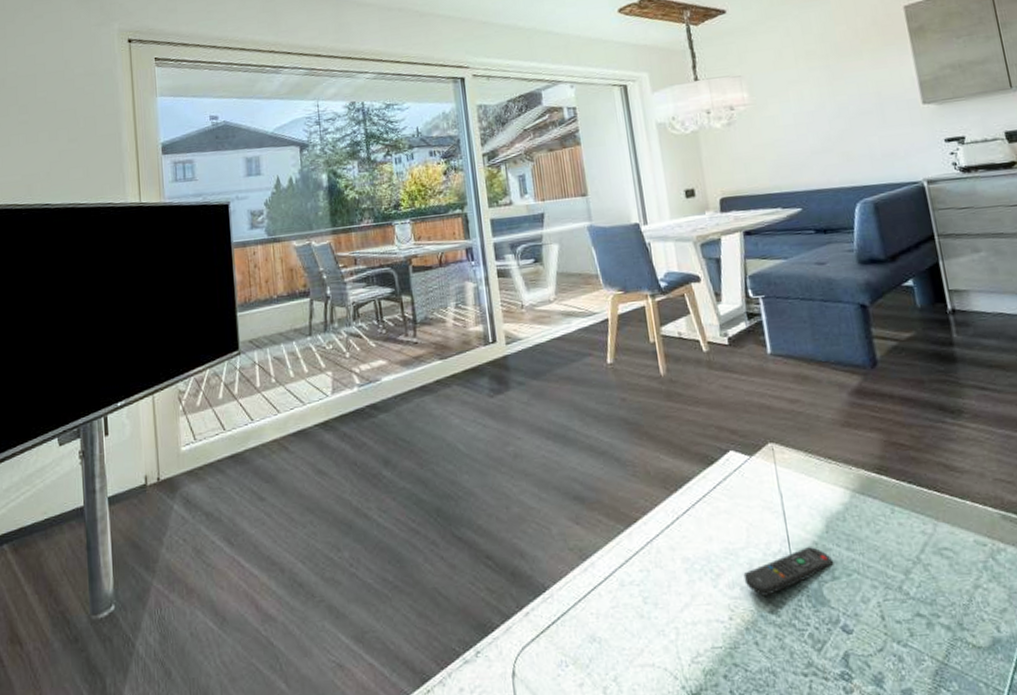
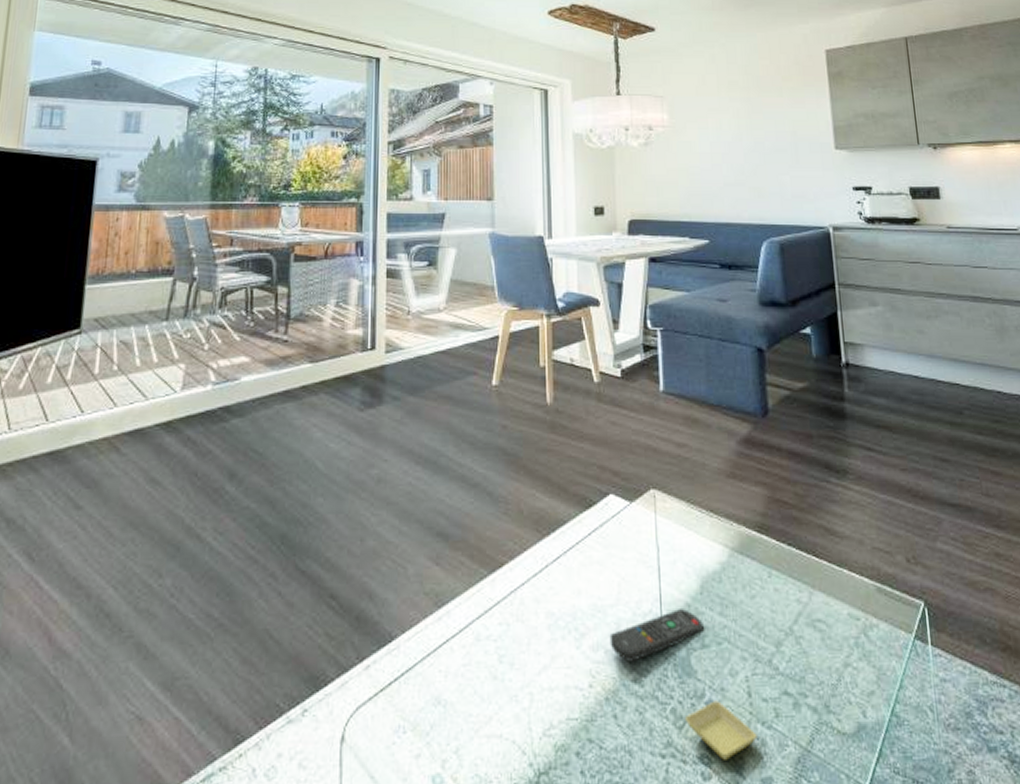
saucer: none [822,625,894,676] -> present [684,700,757,760]

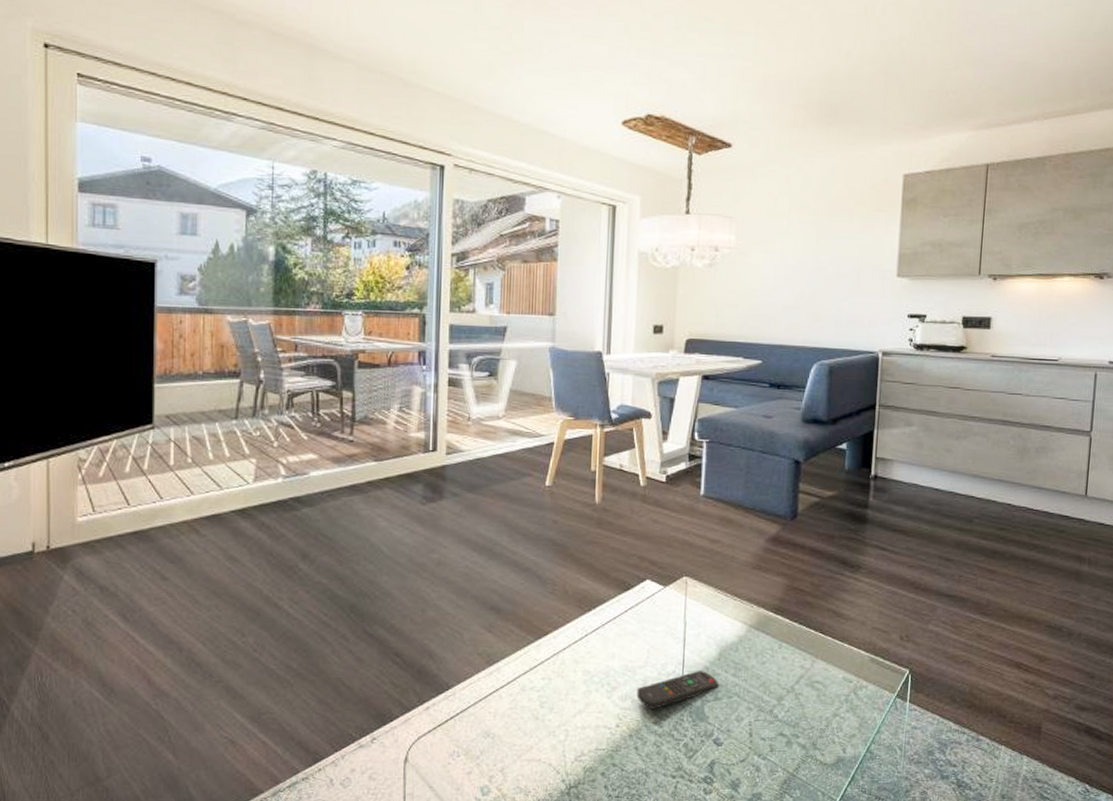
saucer: present [684,700,757,760] -> none [694,739,753,780]

